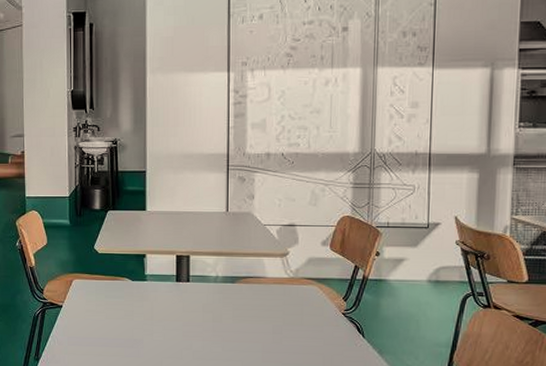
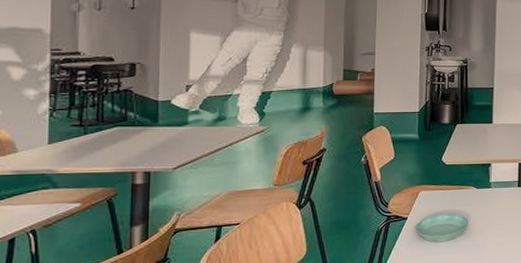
saucer: none [69,305,124,333] -> present [414,213,469,242]

